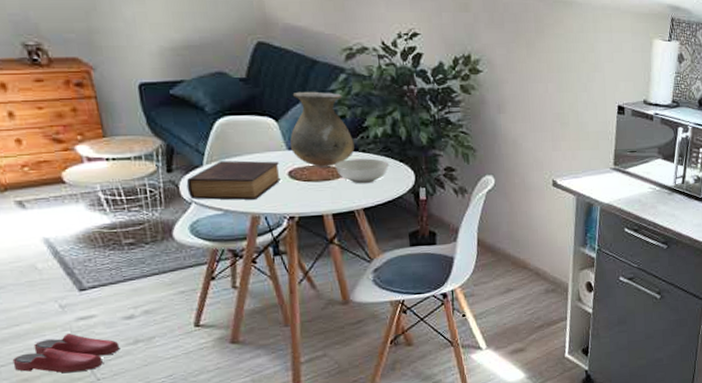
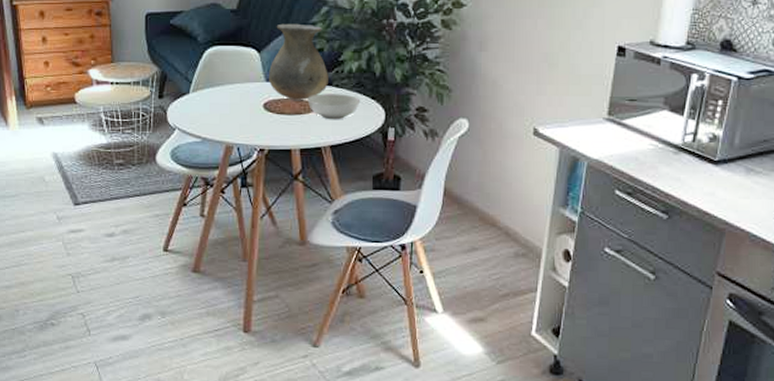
slippers: present [12,333,120,373] -> none [15,245,99,282]
book: present [186,160,281,200] -> none [173,90,256,129]

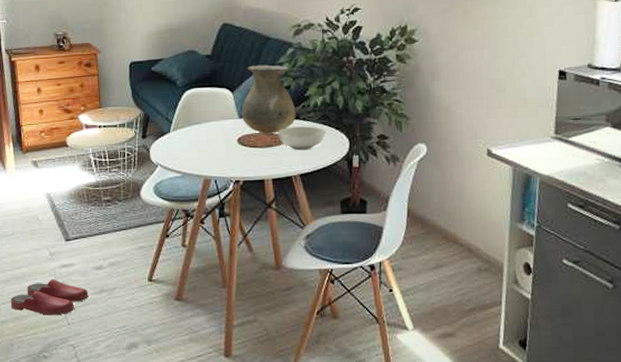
slippers: none [15,245,99,282] -> present [10,279,88,314]

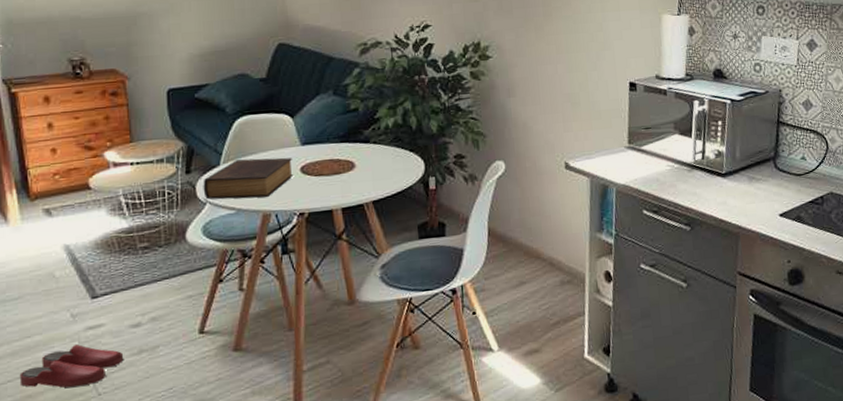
book: none [156,128,231,164] -> present [203,157,293,200]
vase: present [241,64,296,134] -> none [303,86,366,161]
bowl: present [277,126,326,151] -> none [345,149,400,176]

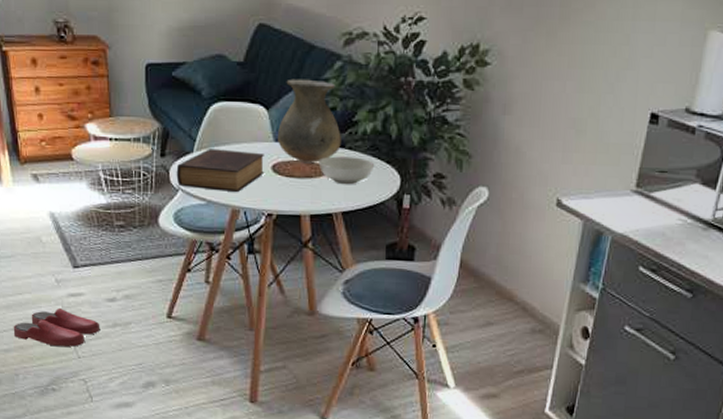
vase: none [303,86,366,161] -> present [277,79,341,163]
bowl: none [345,149,400,176] -> present [318,156,375,185]

